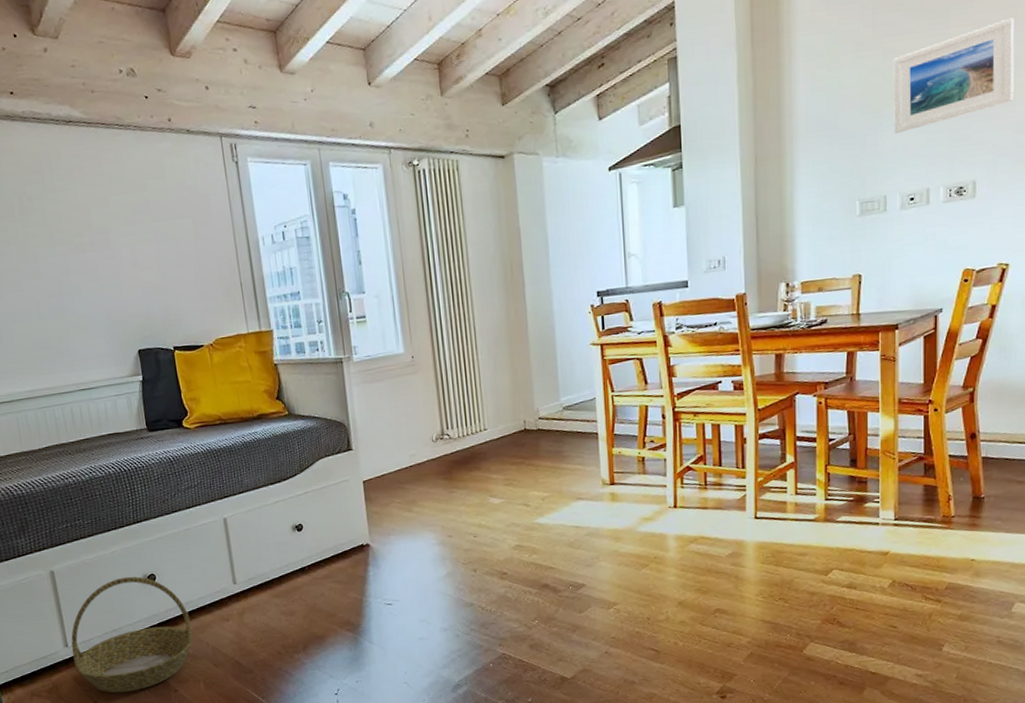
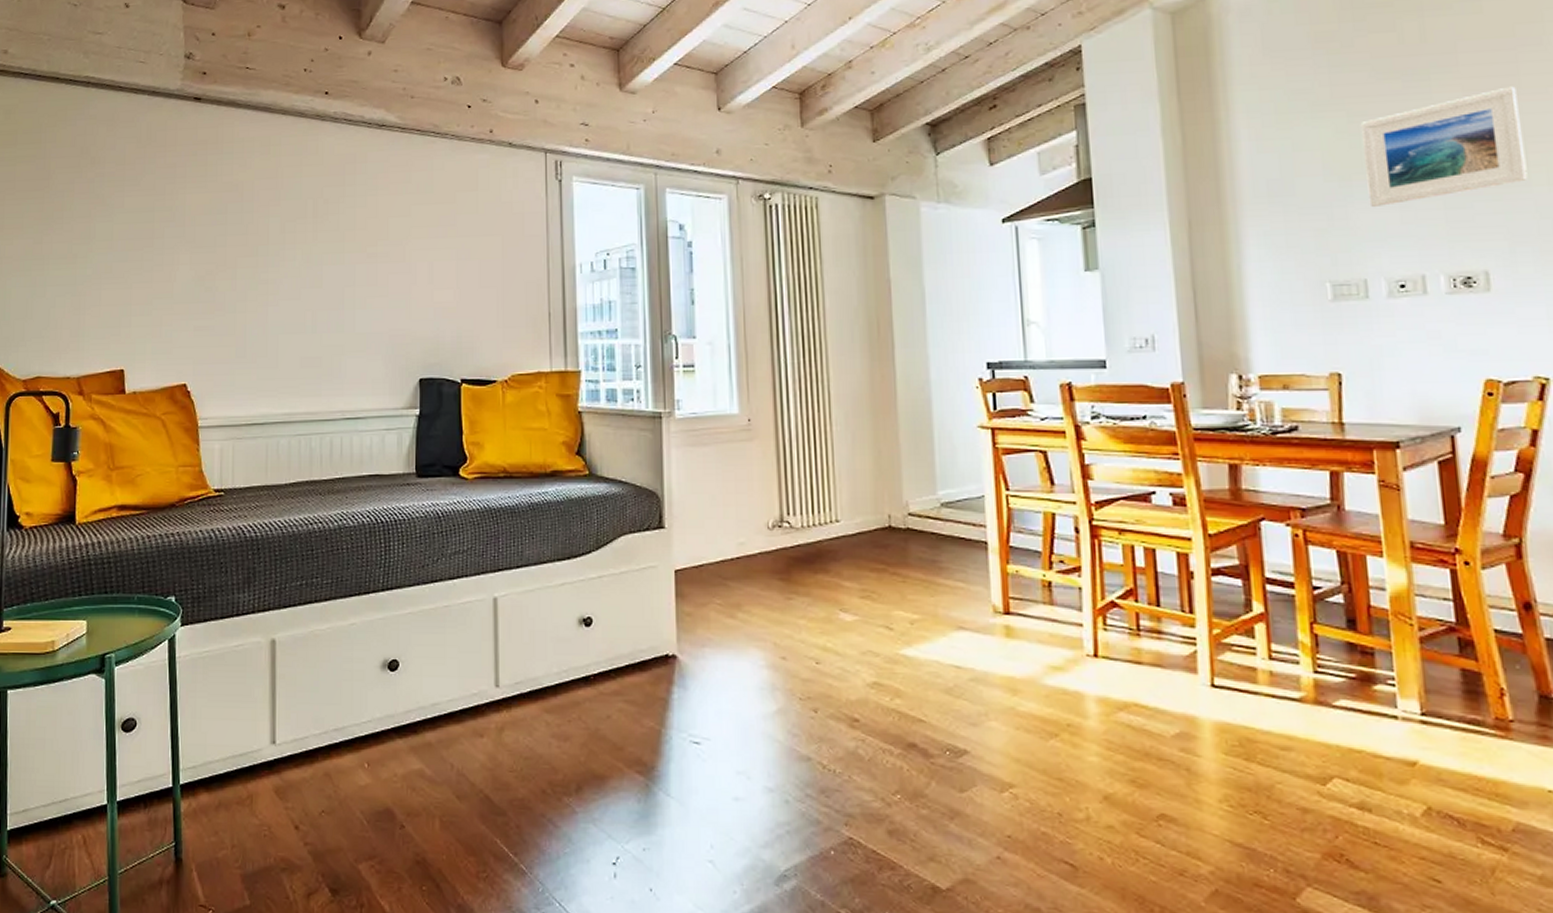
basket: present [71,576,194,693] -> none [279,659,435,819]

